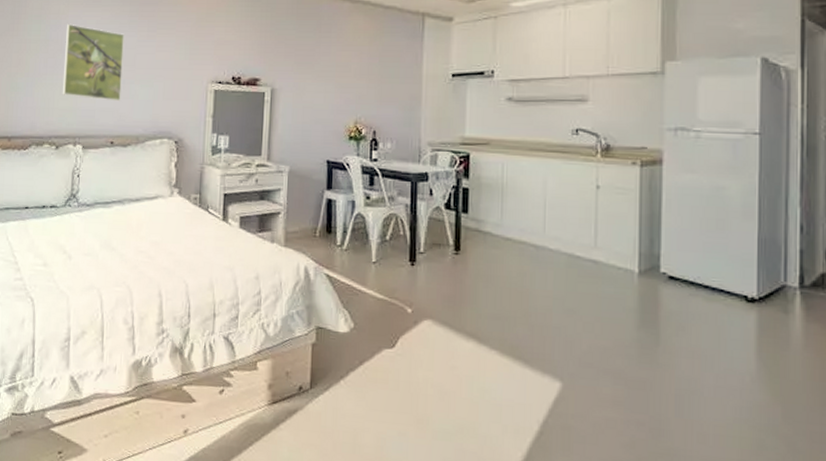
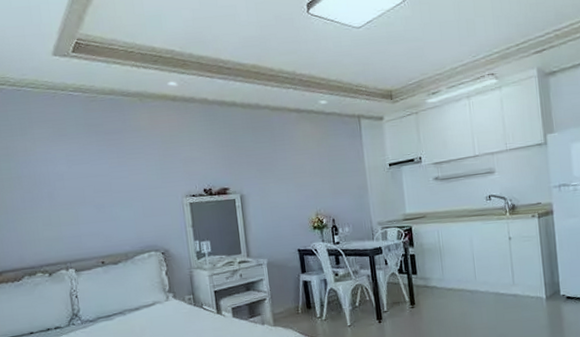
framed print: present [62,23,124,102] -> none [37,159,104,226]

